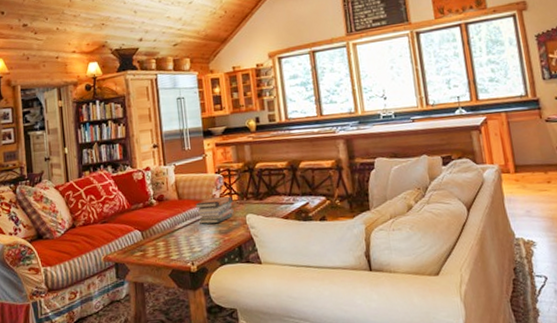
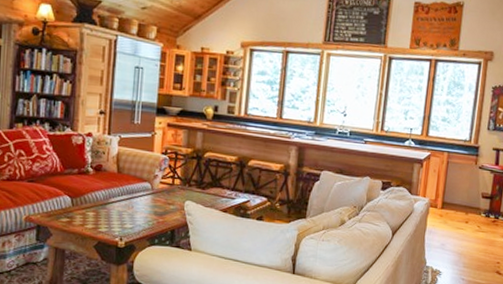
book stack: present [195,196,236,224] -> none [134,177,176,205]

